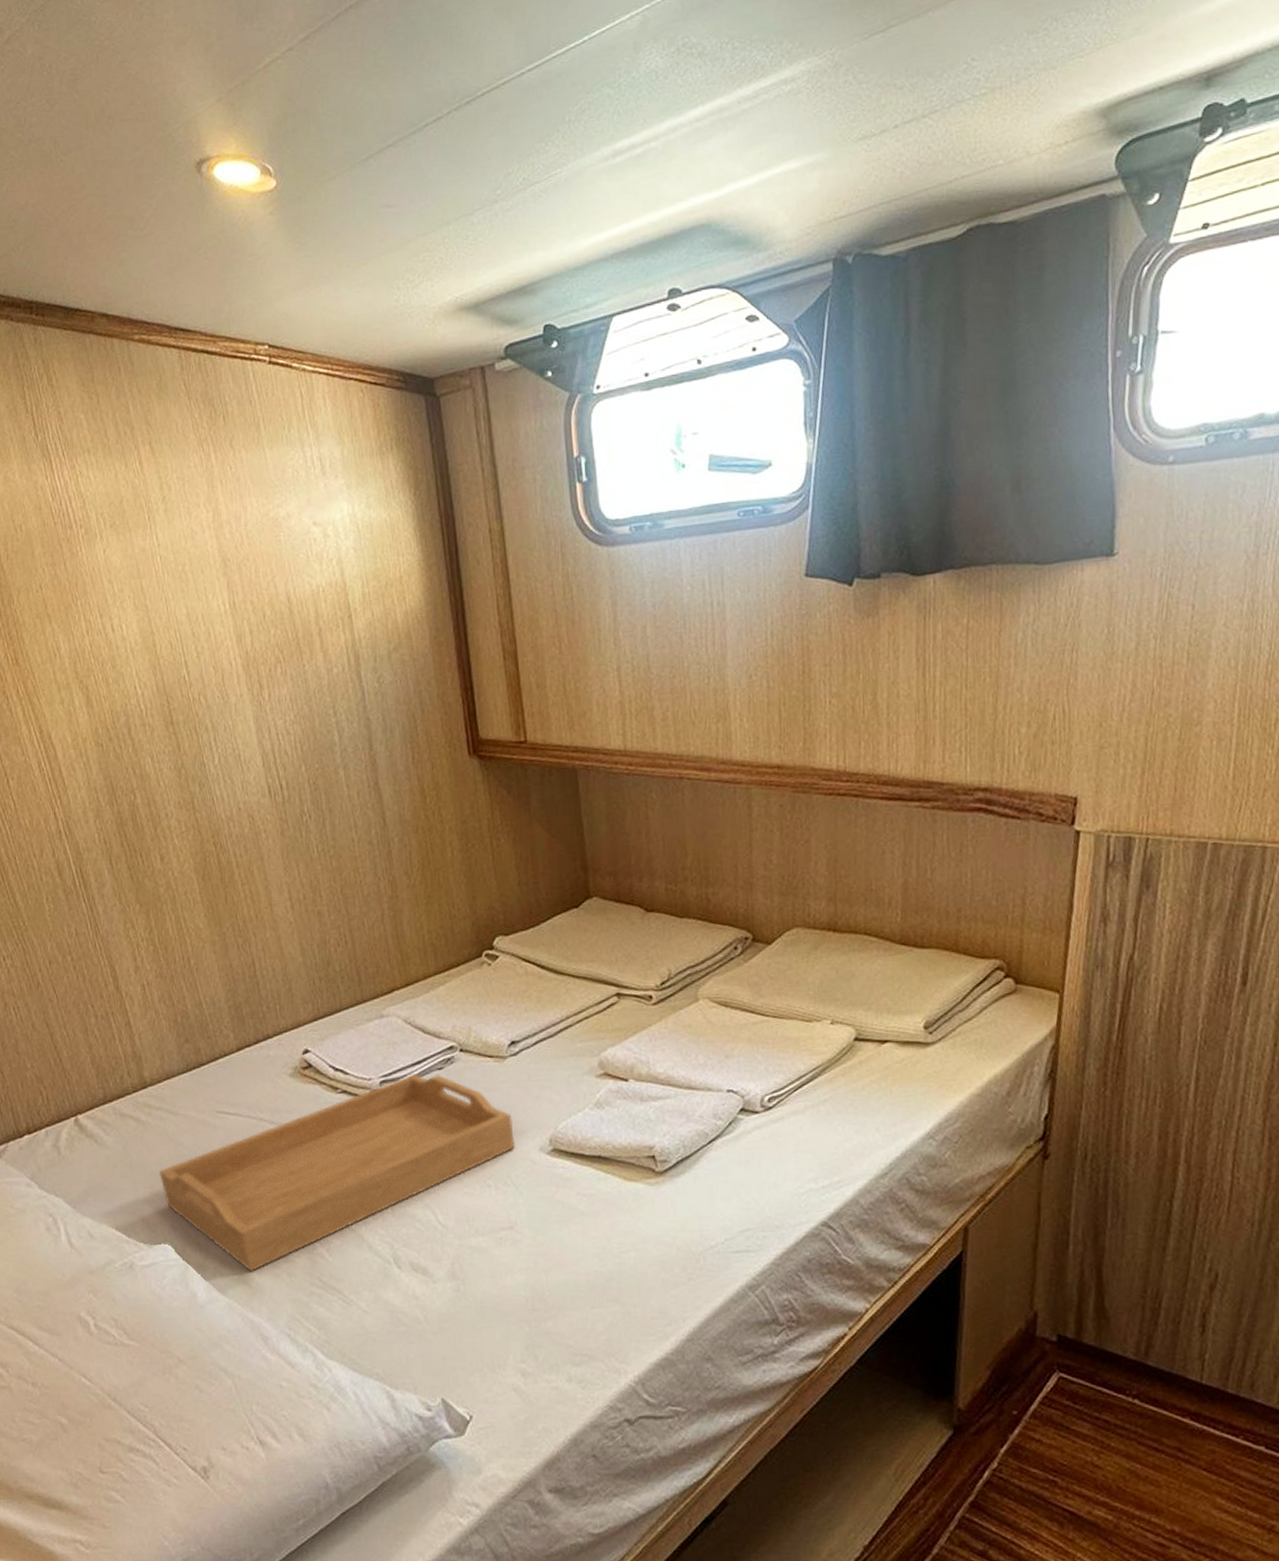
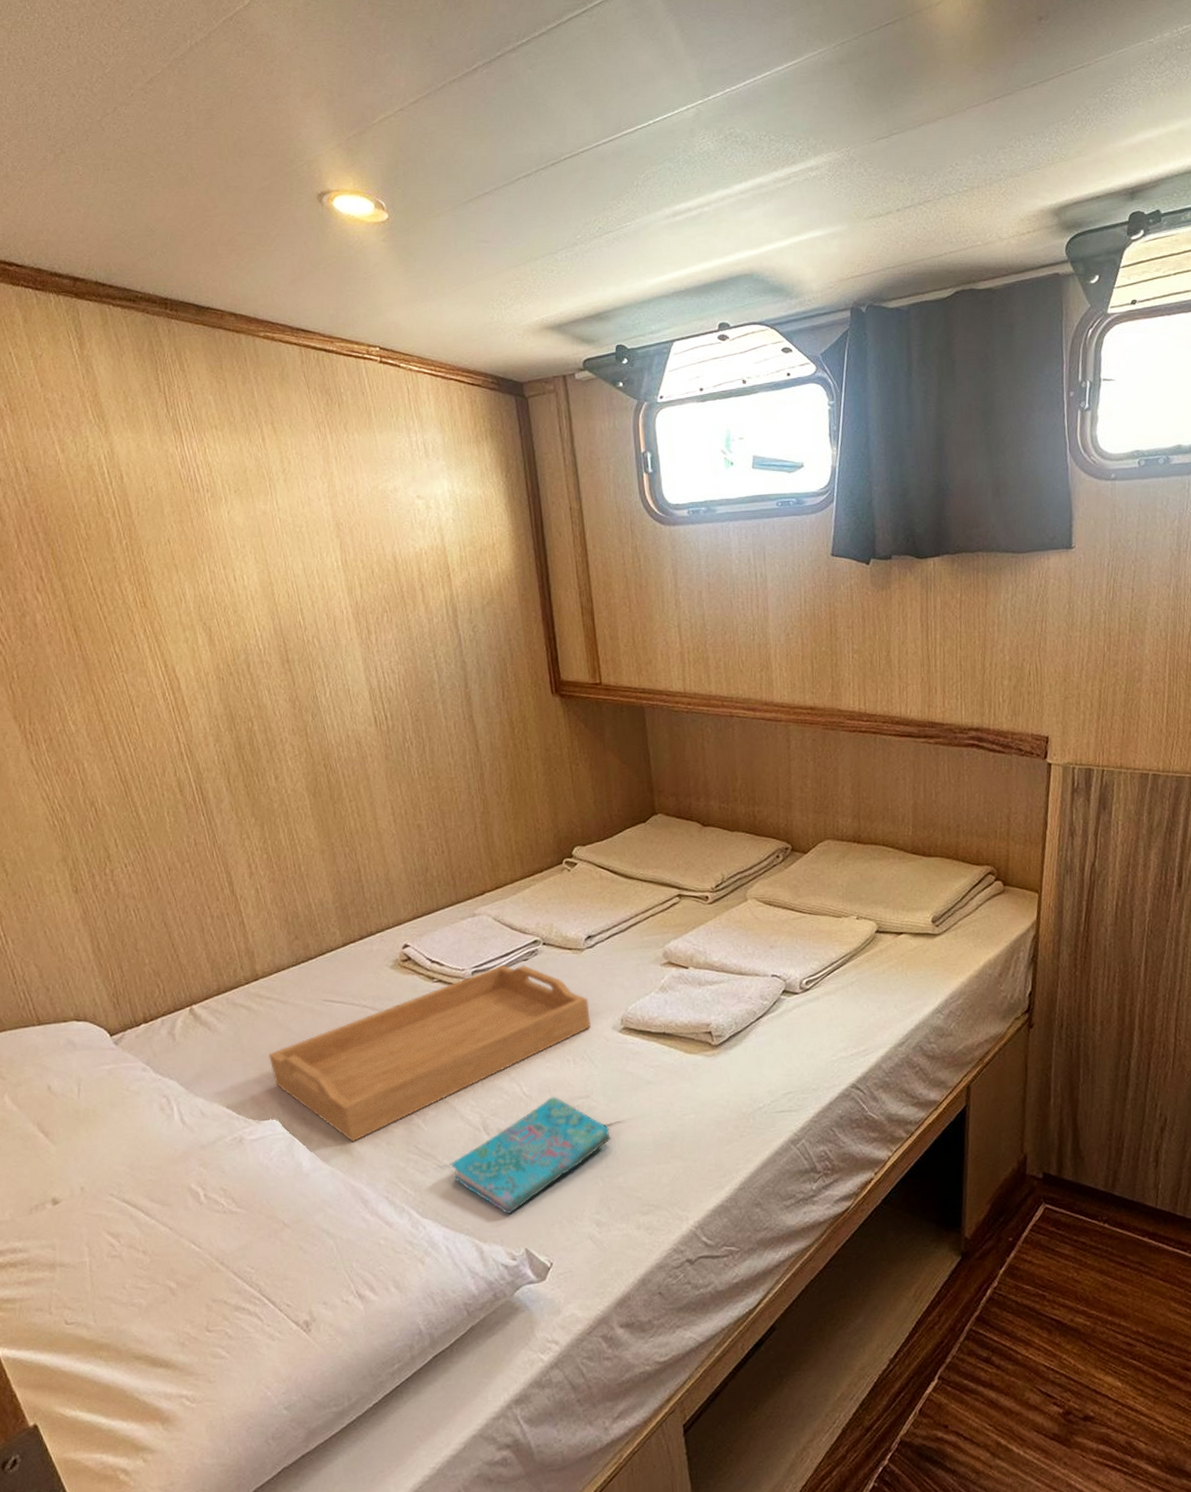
cover: none [359,1227,539,1360] -> present [451,1097,612,1215]

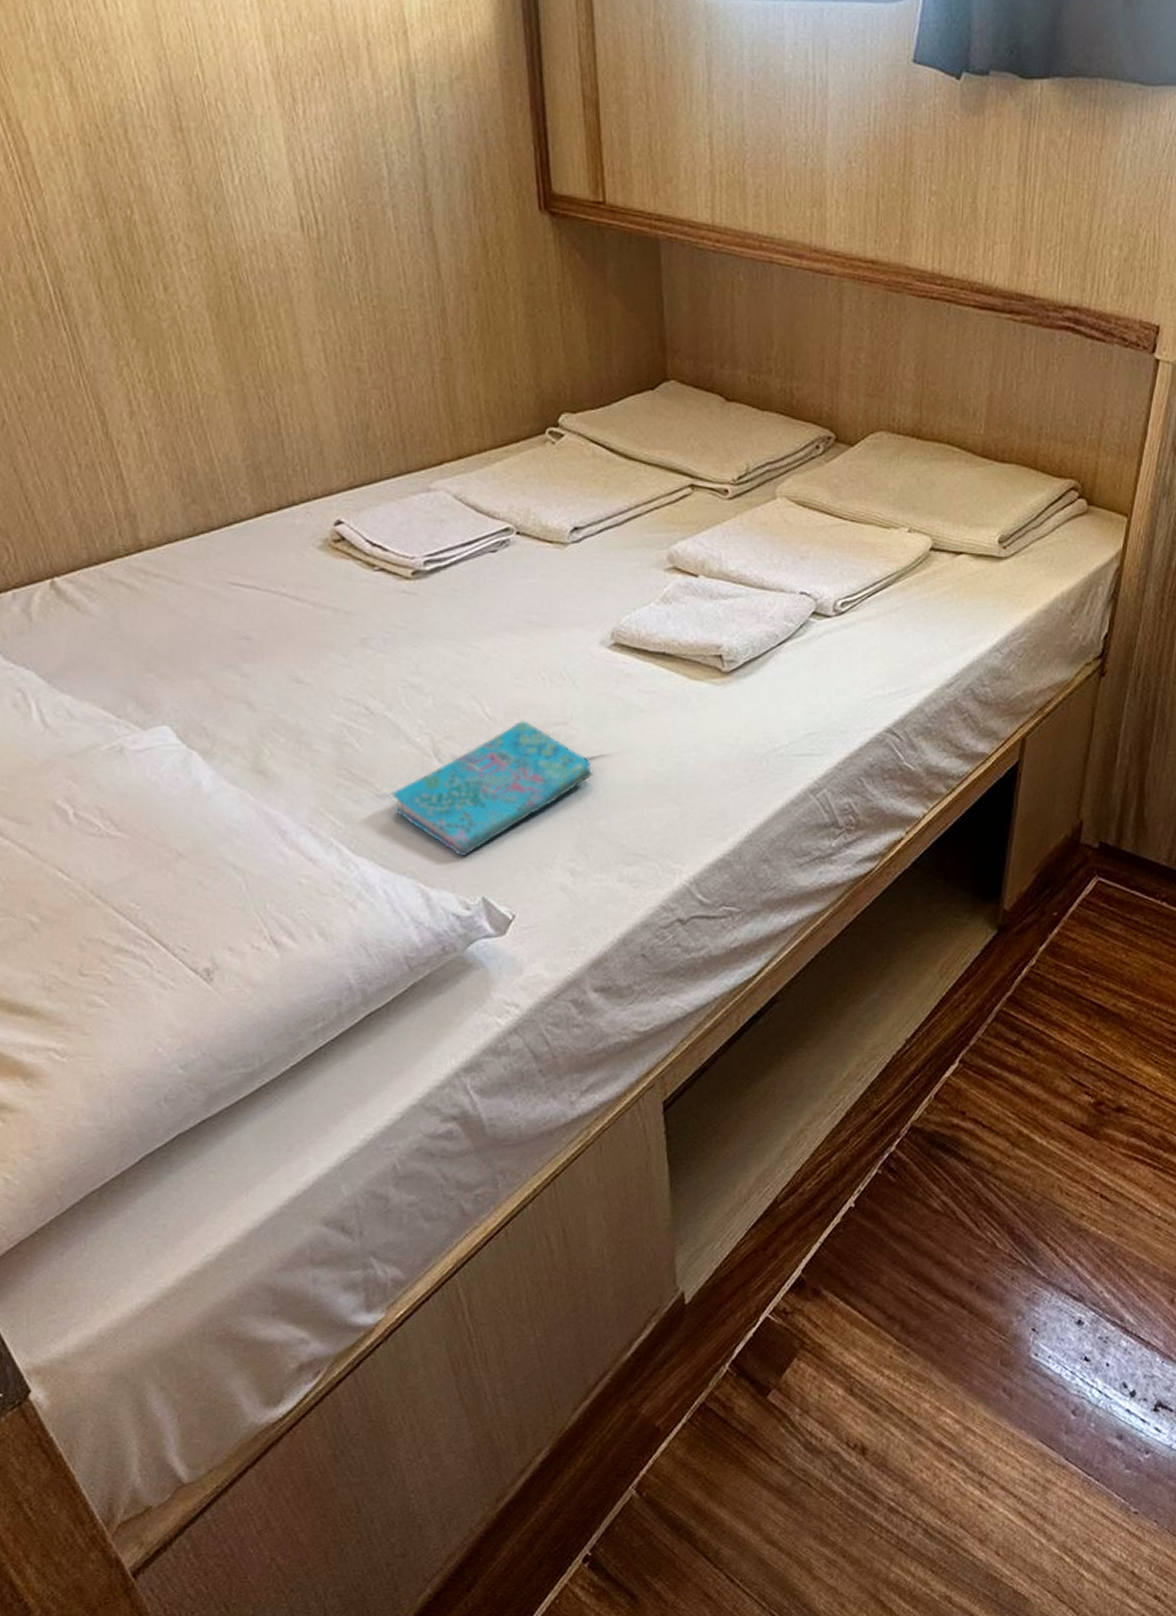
serving tray: present [269,964,591,1143] -> none [157,555,573,761]

